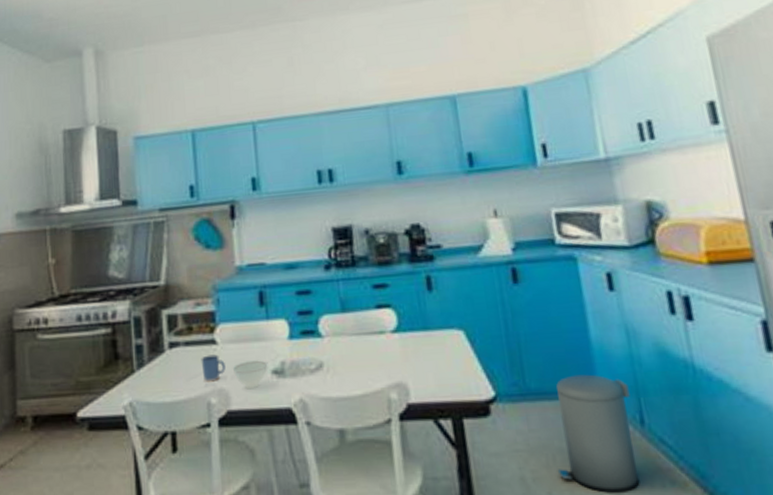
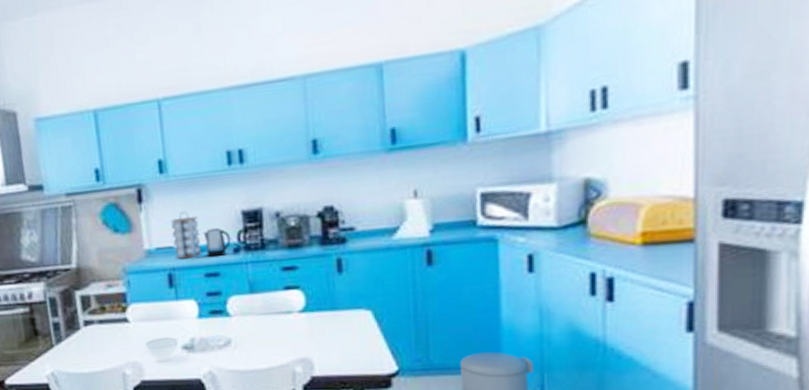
mug: present [201,354,226,382] -> none [115,331,138,356]
spice rack: none [262,227,294,277] -> present [170,211,203,260]
kettle: none [294,244,322,274] -> present [203,227,231,257]

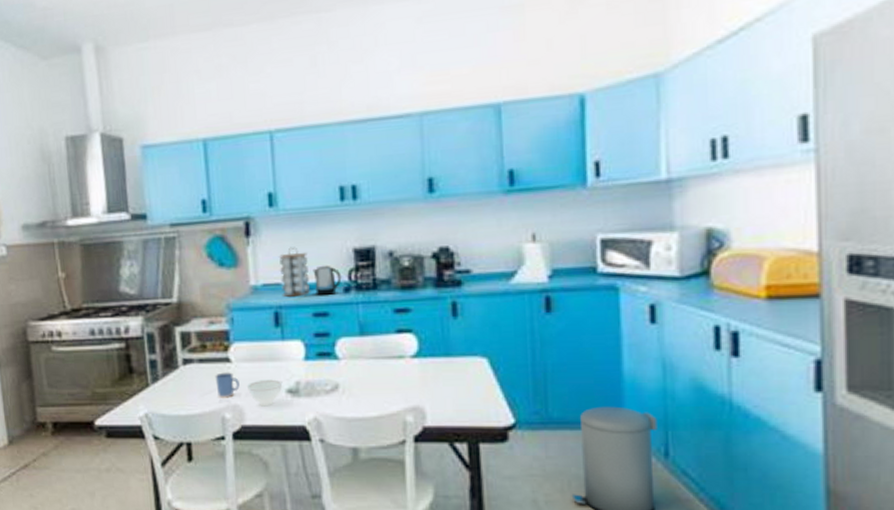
mug: none [115,331,138,356] -> present [215,372,240,398]

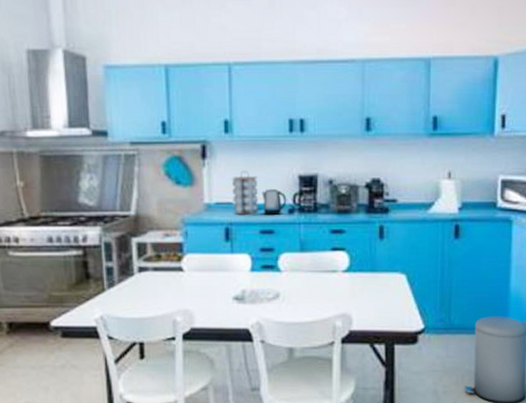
mug: present [215,372,240,398] -> none [168,280,191,303]
bowl: present [247,379,283,407] -> none [198,287,230,312]

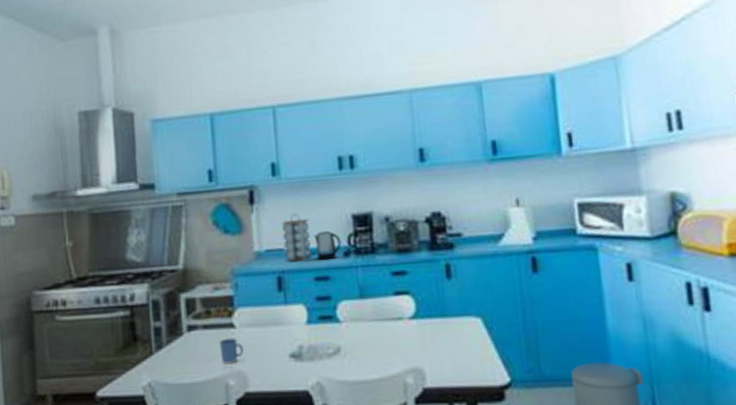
mug: none [168,280,191,303] -> present [219,338,244,364]

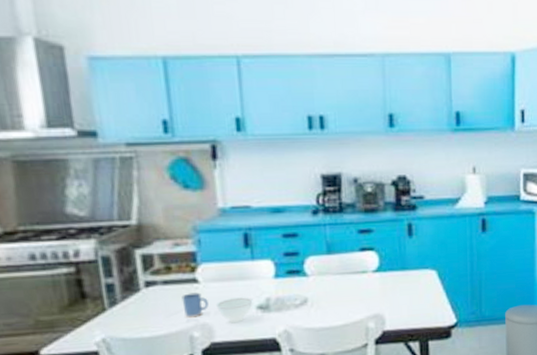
bowl: none [251,344,286,372] -> present [217,297,253,324]
spice rack: present [281,213,313,263] -> none [247,171,281,220]
kettle: present [314,230,342,260] -> none [282,189,310,217]

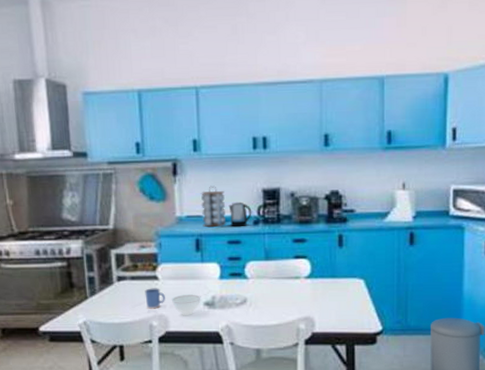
spice rack: none [247,171,281,220] -> present [200,186,227,228]
kettle: none [282,189,310,217] -> present [228,201,252,226]

